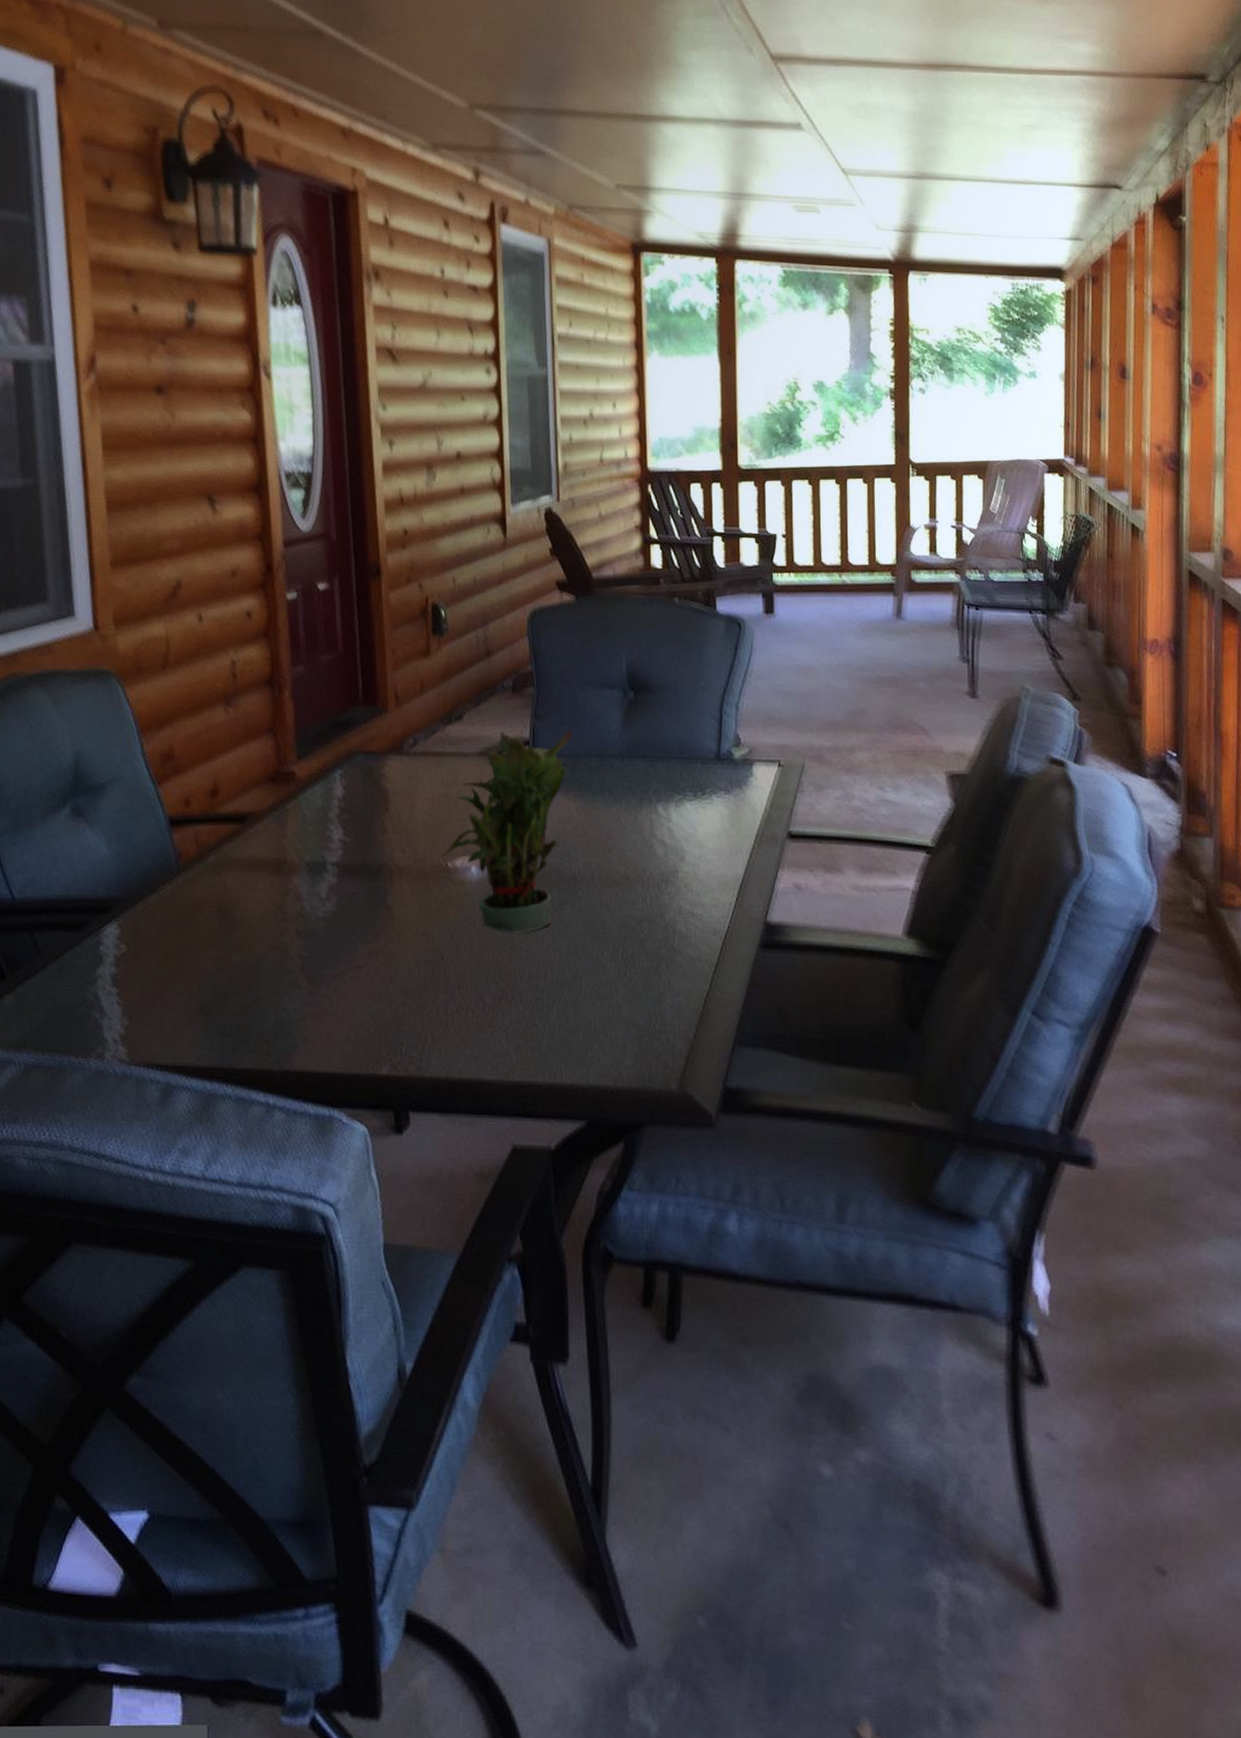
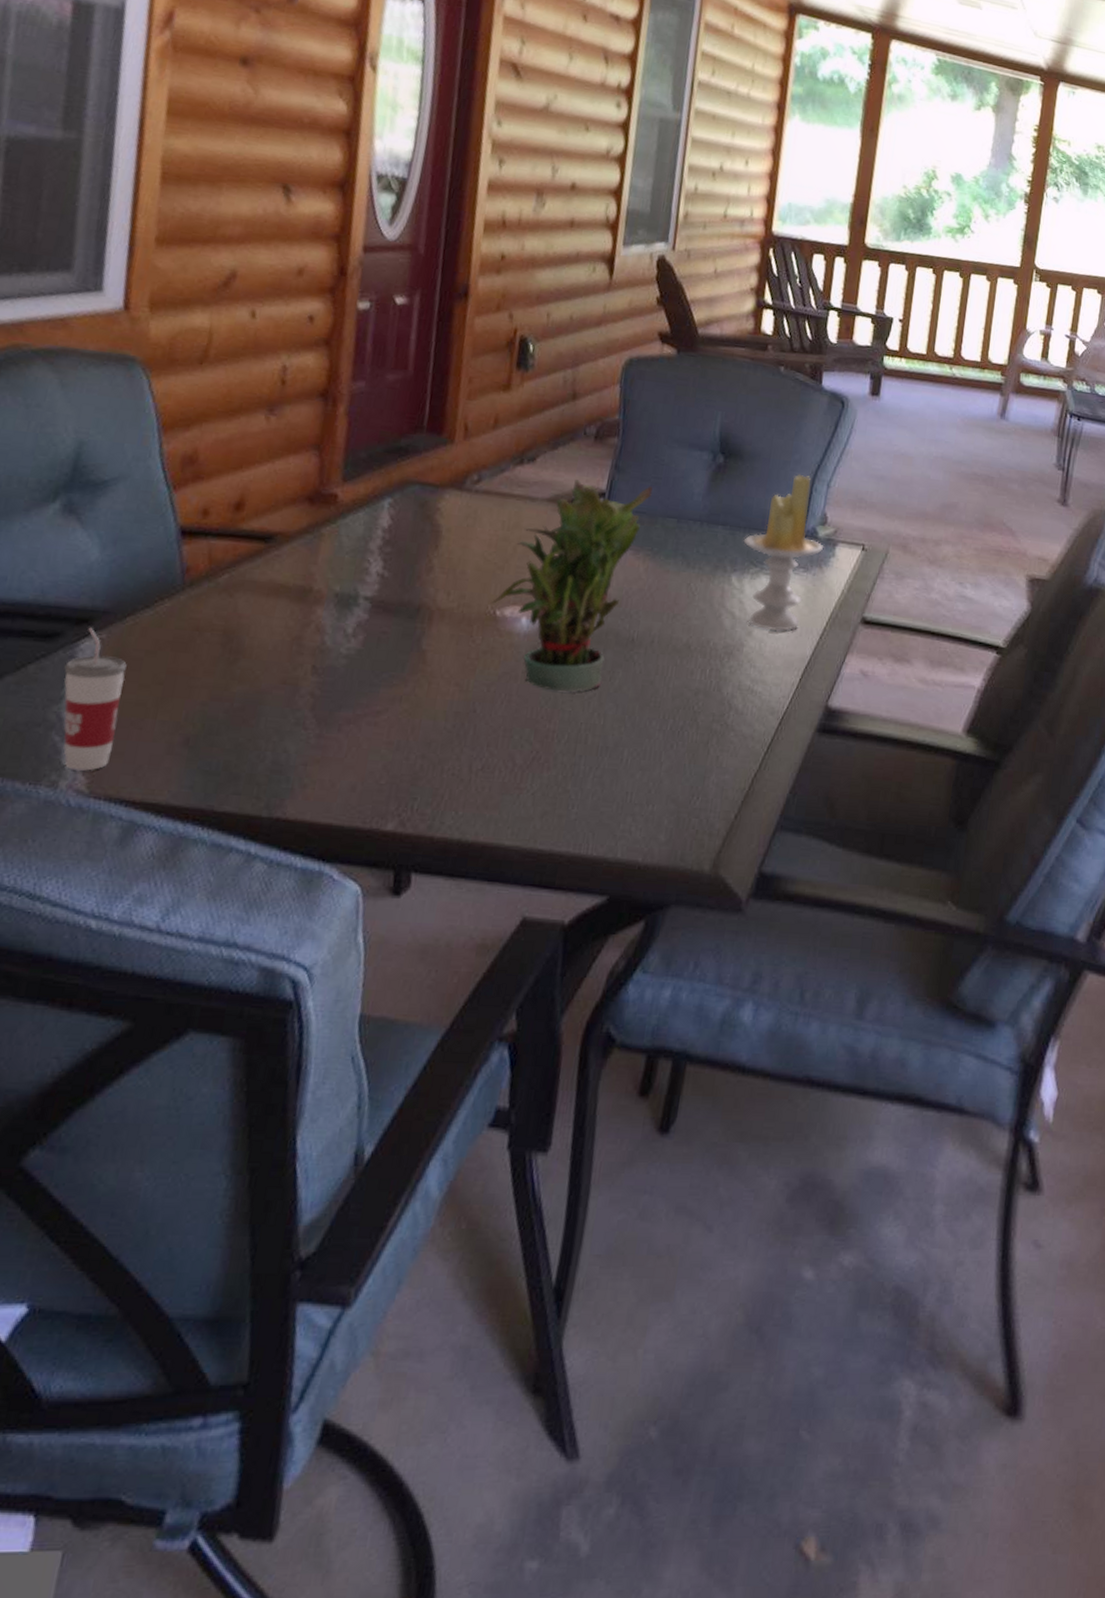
cup: none [94,915,144,1042] -> present [63,627,127,771]
candle: none [663,699,741,855] -> present [743,474,824,632]

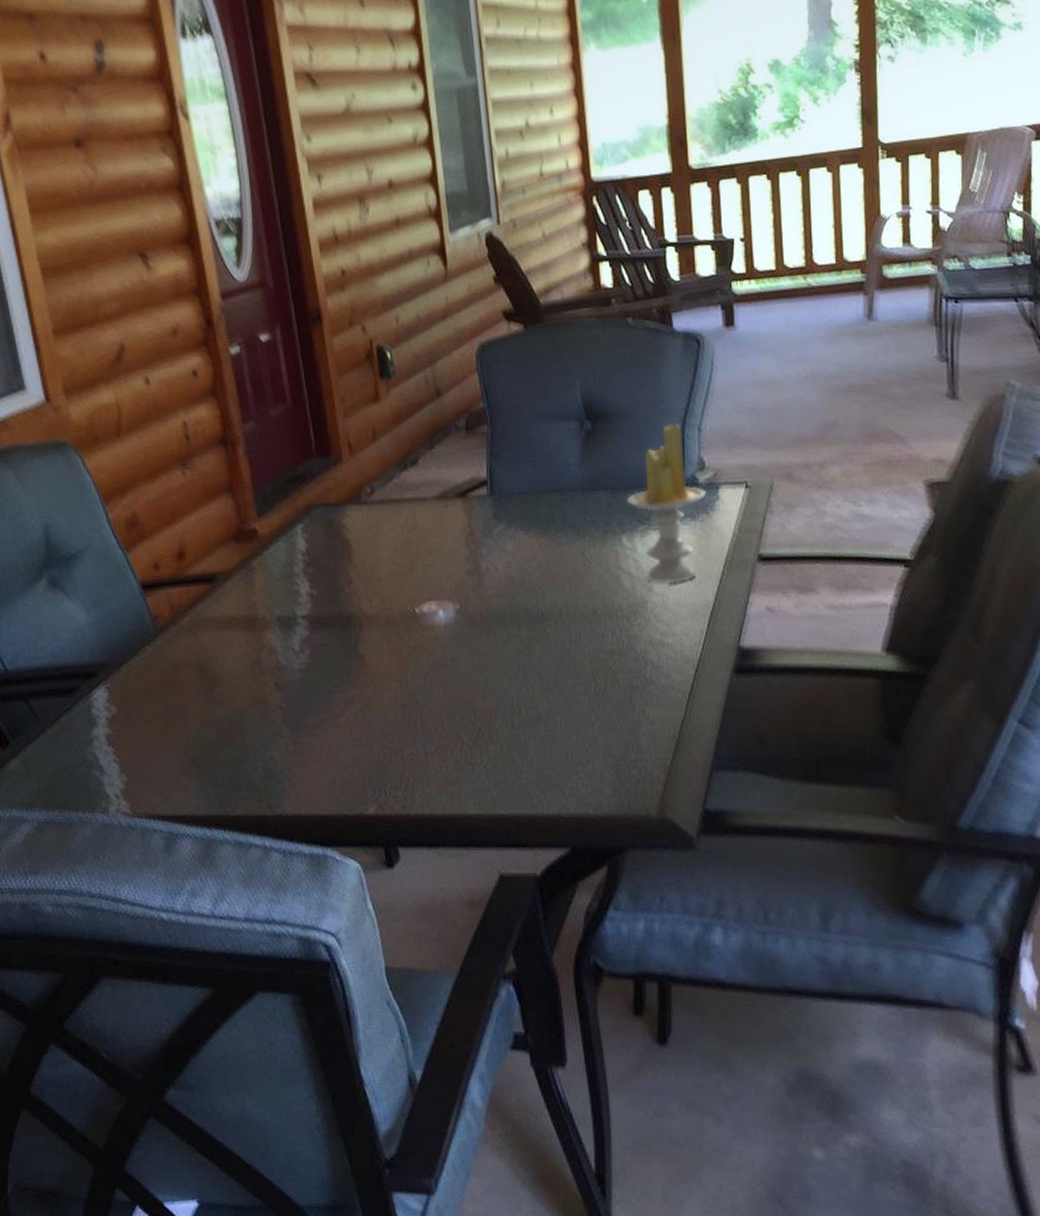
cup: present [63,627,127,771] -> none [87,679,140,797]
potted plant: present [490,480,653,693] -> none [408,465,530,673]

